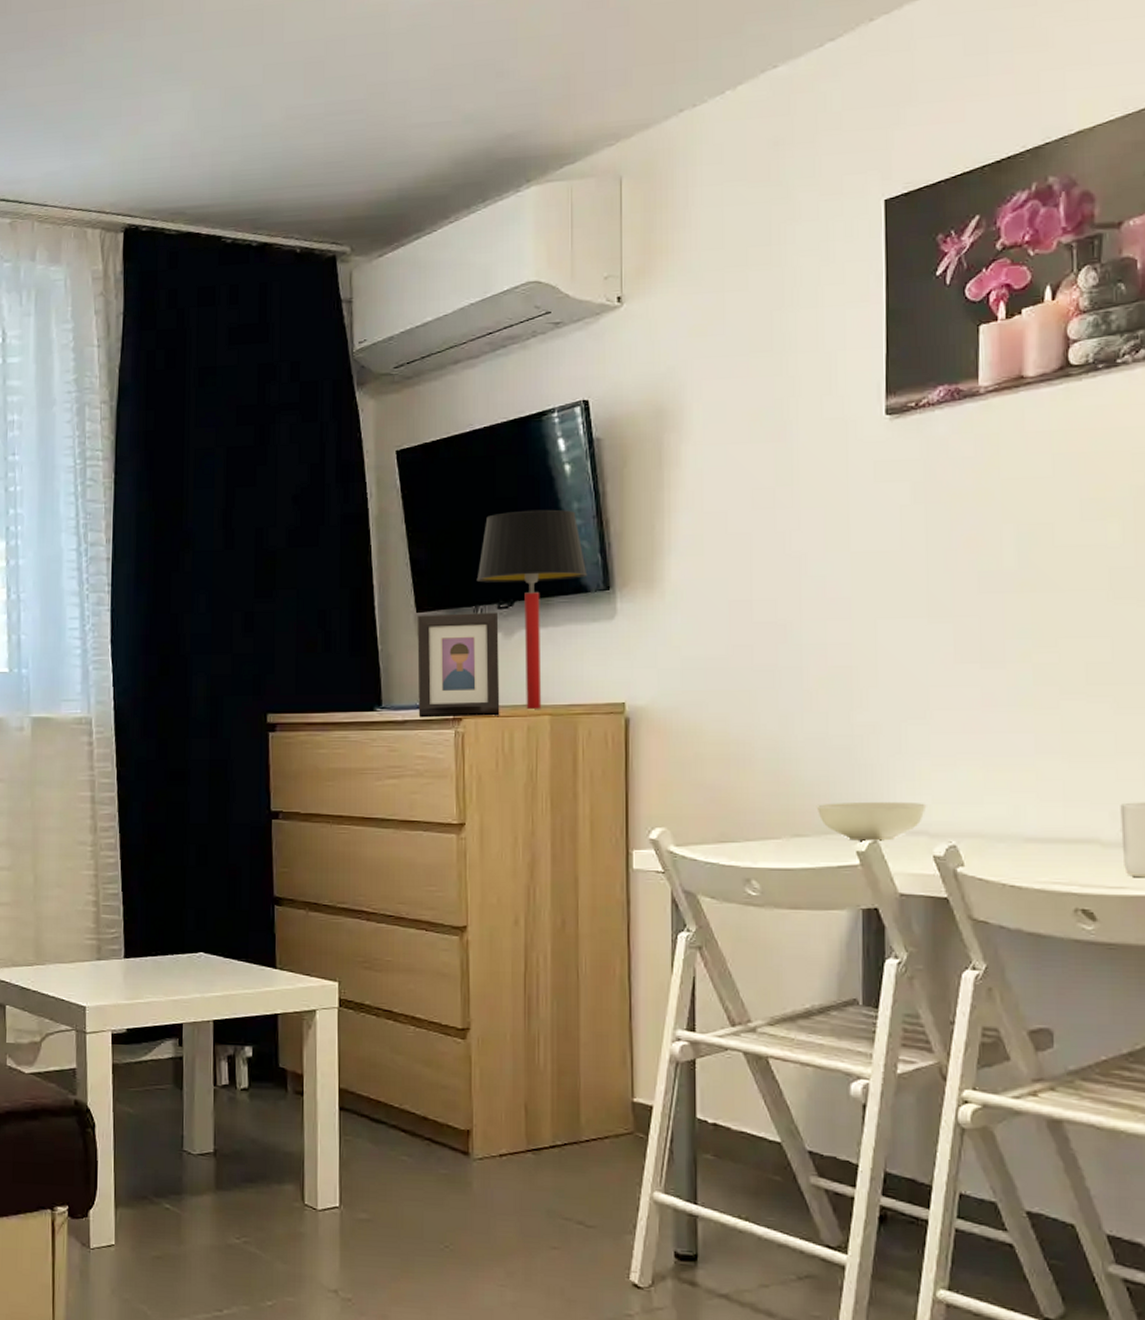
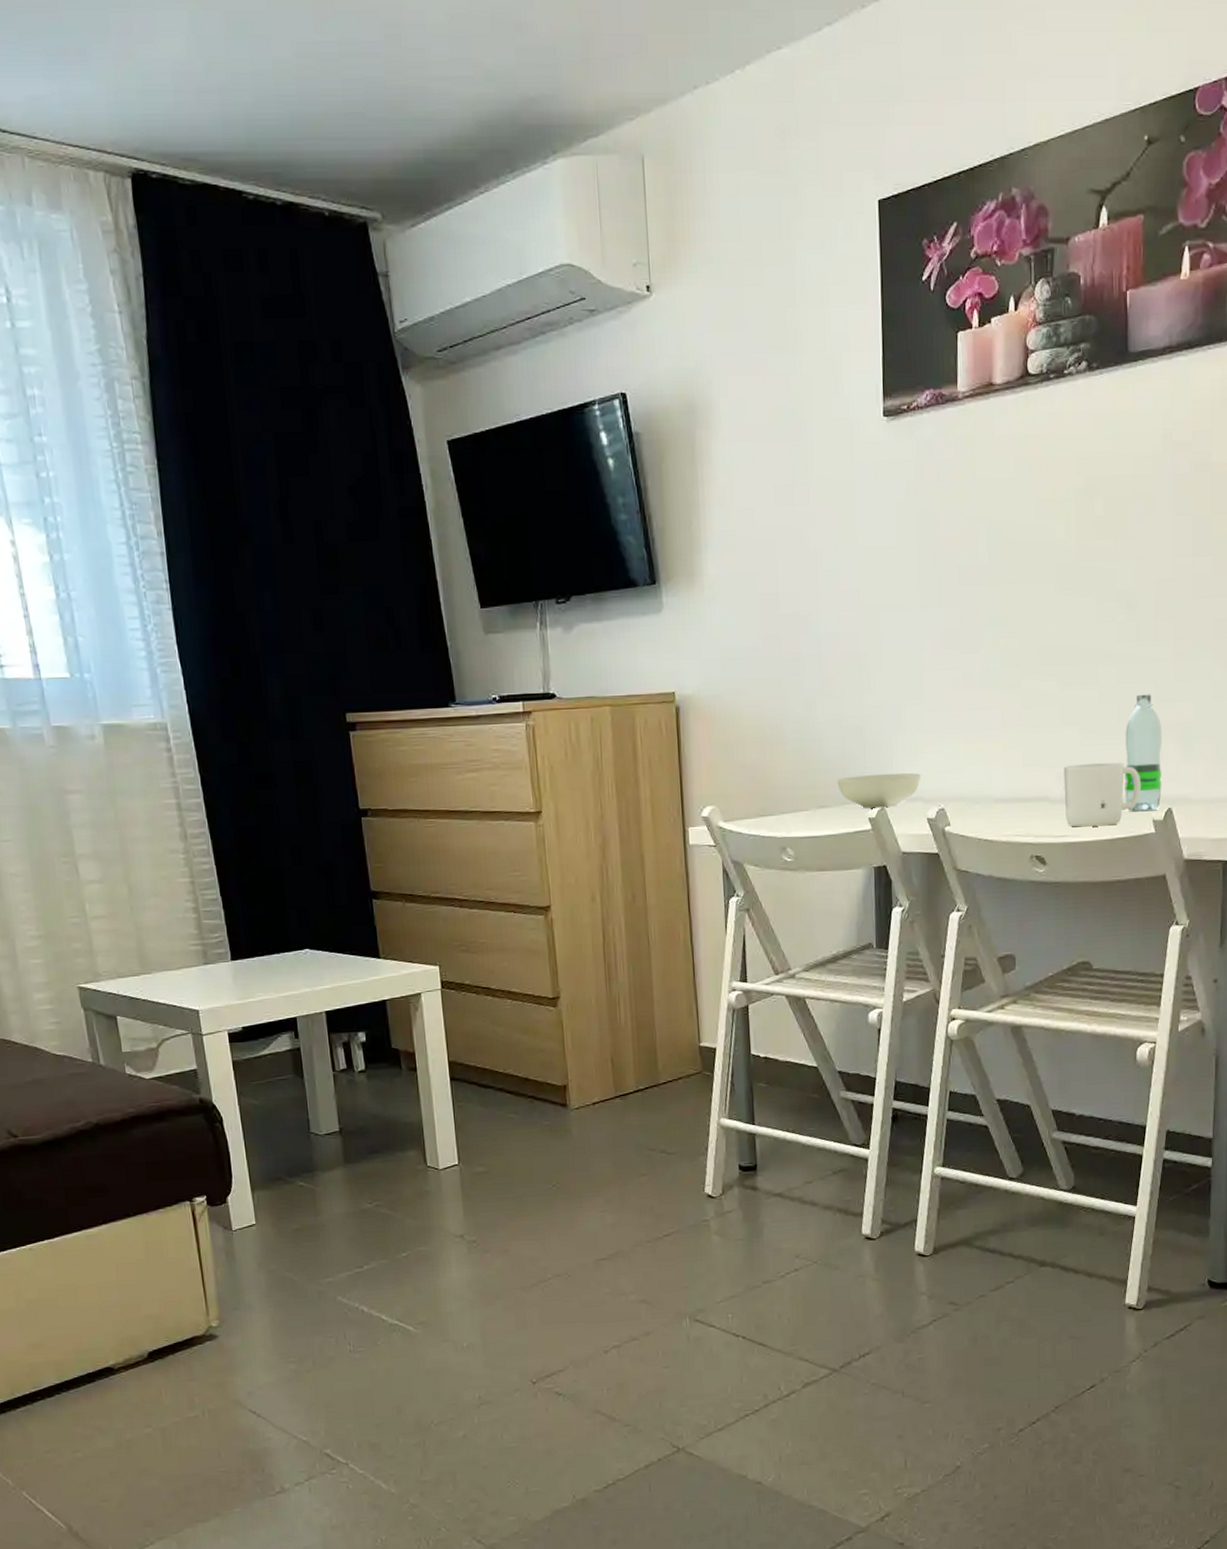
picture frame: present [417,612,500,718] -> none [482,607,566,713]
table lamp: present [476,509,588,710] -> none [534,504,635,702]

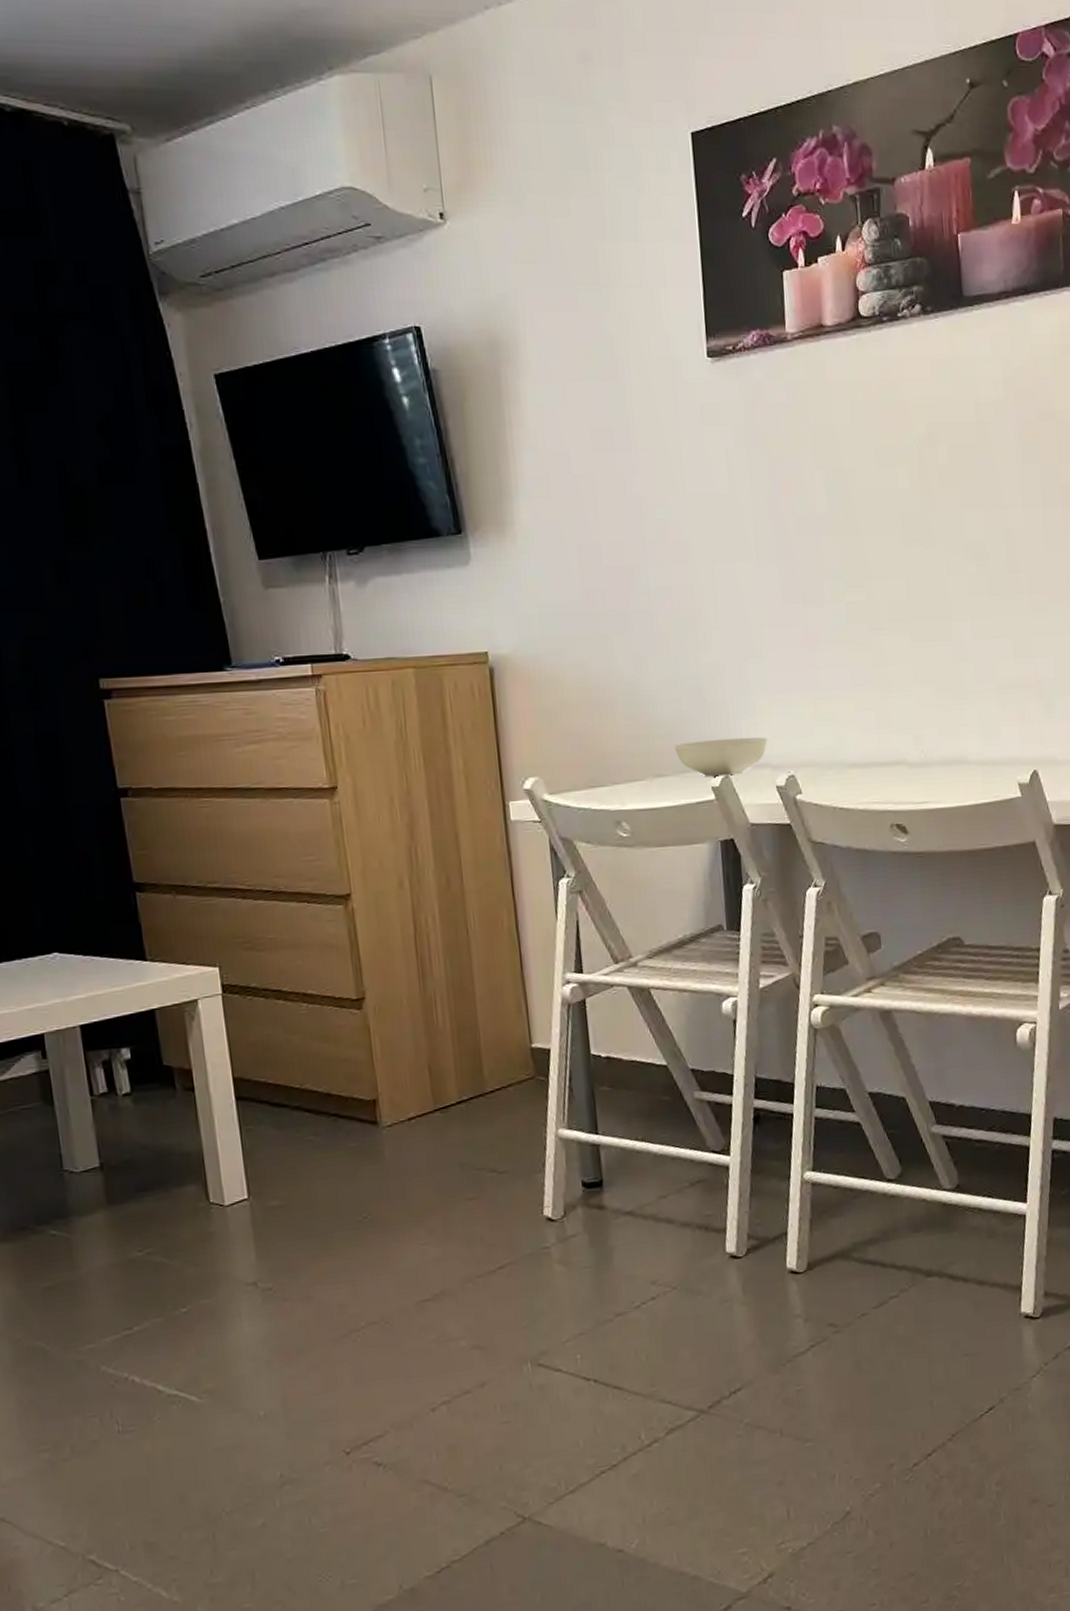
mug: present [1064,762,1142,827] -> none [921,722,1004,793]
bottle: present [1124,694,1162,812] -> none [983,650,1026,775]

